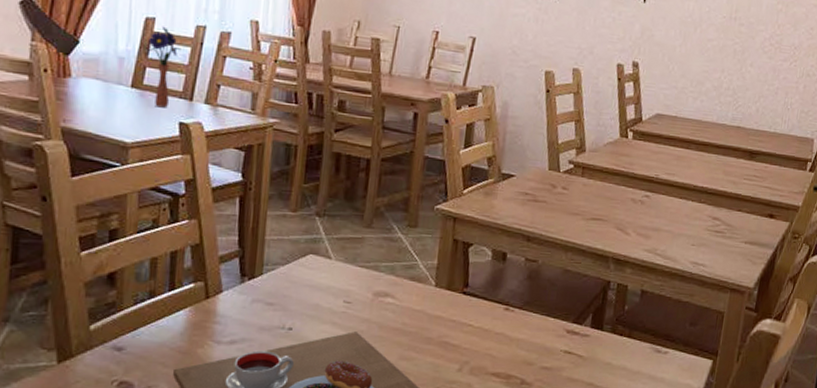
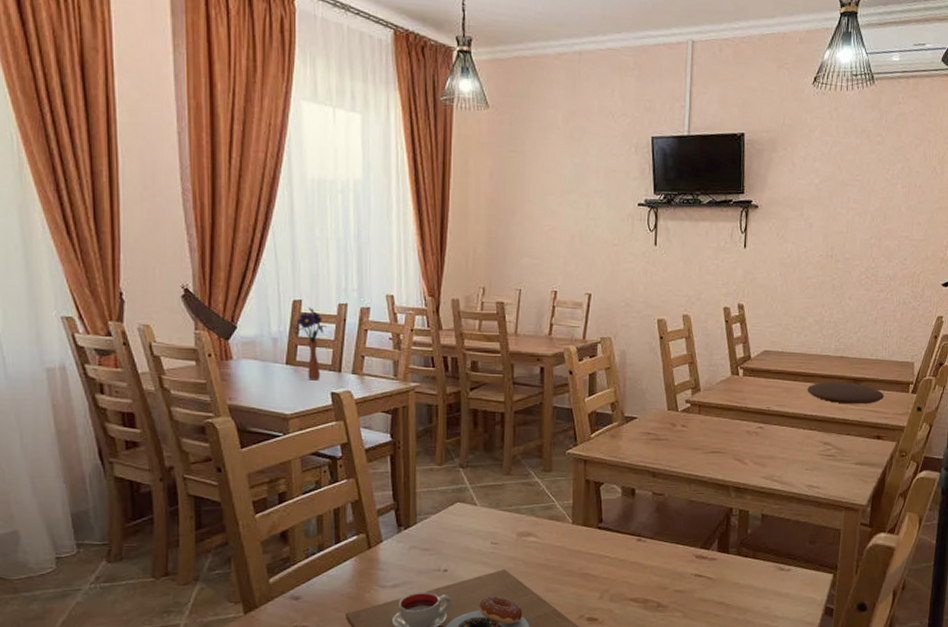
placemat: none [699,152,781,180] -> present [807,382,885,404]

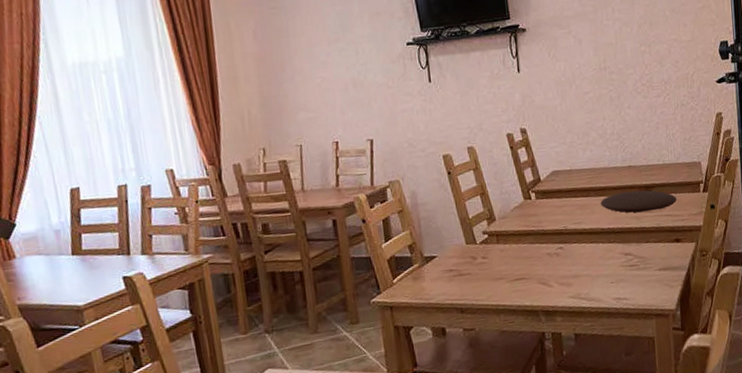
flower arrangement: present [297,307,327,381] -> none [77,193,109,268]

